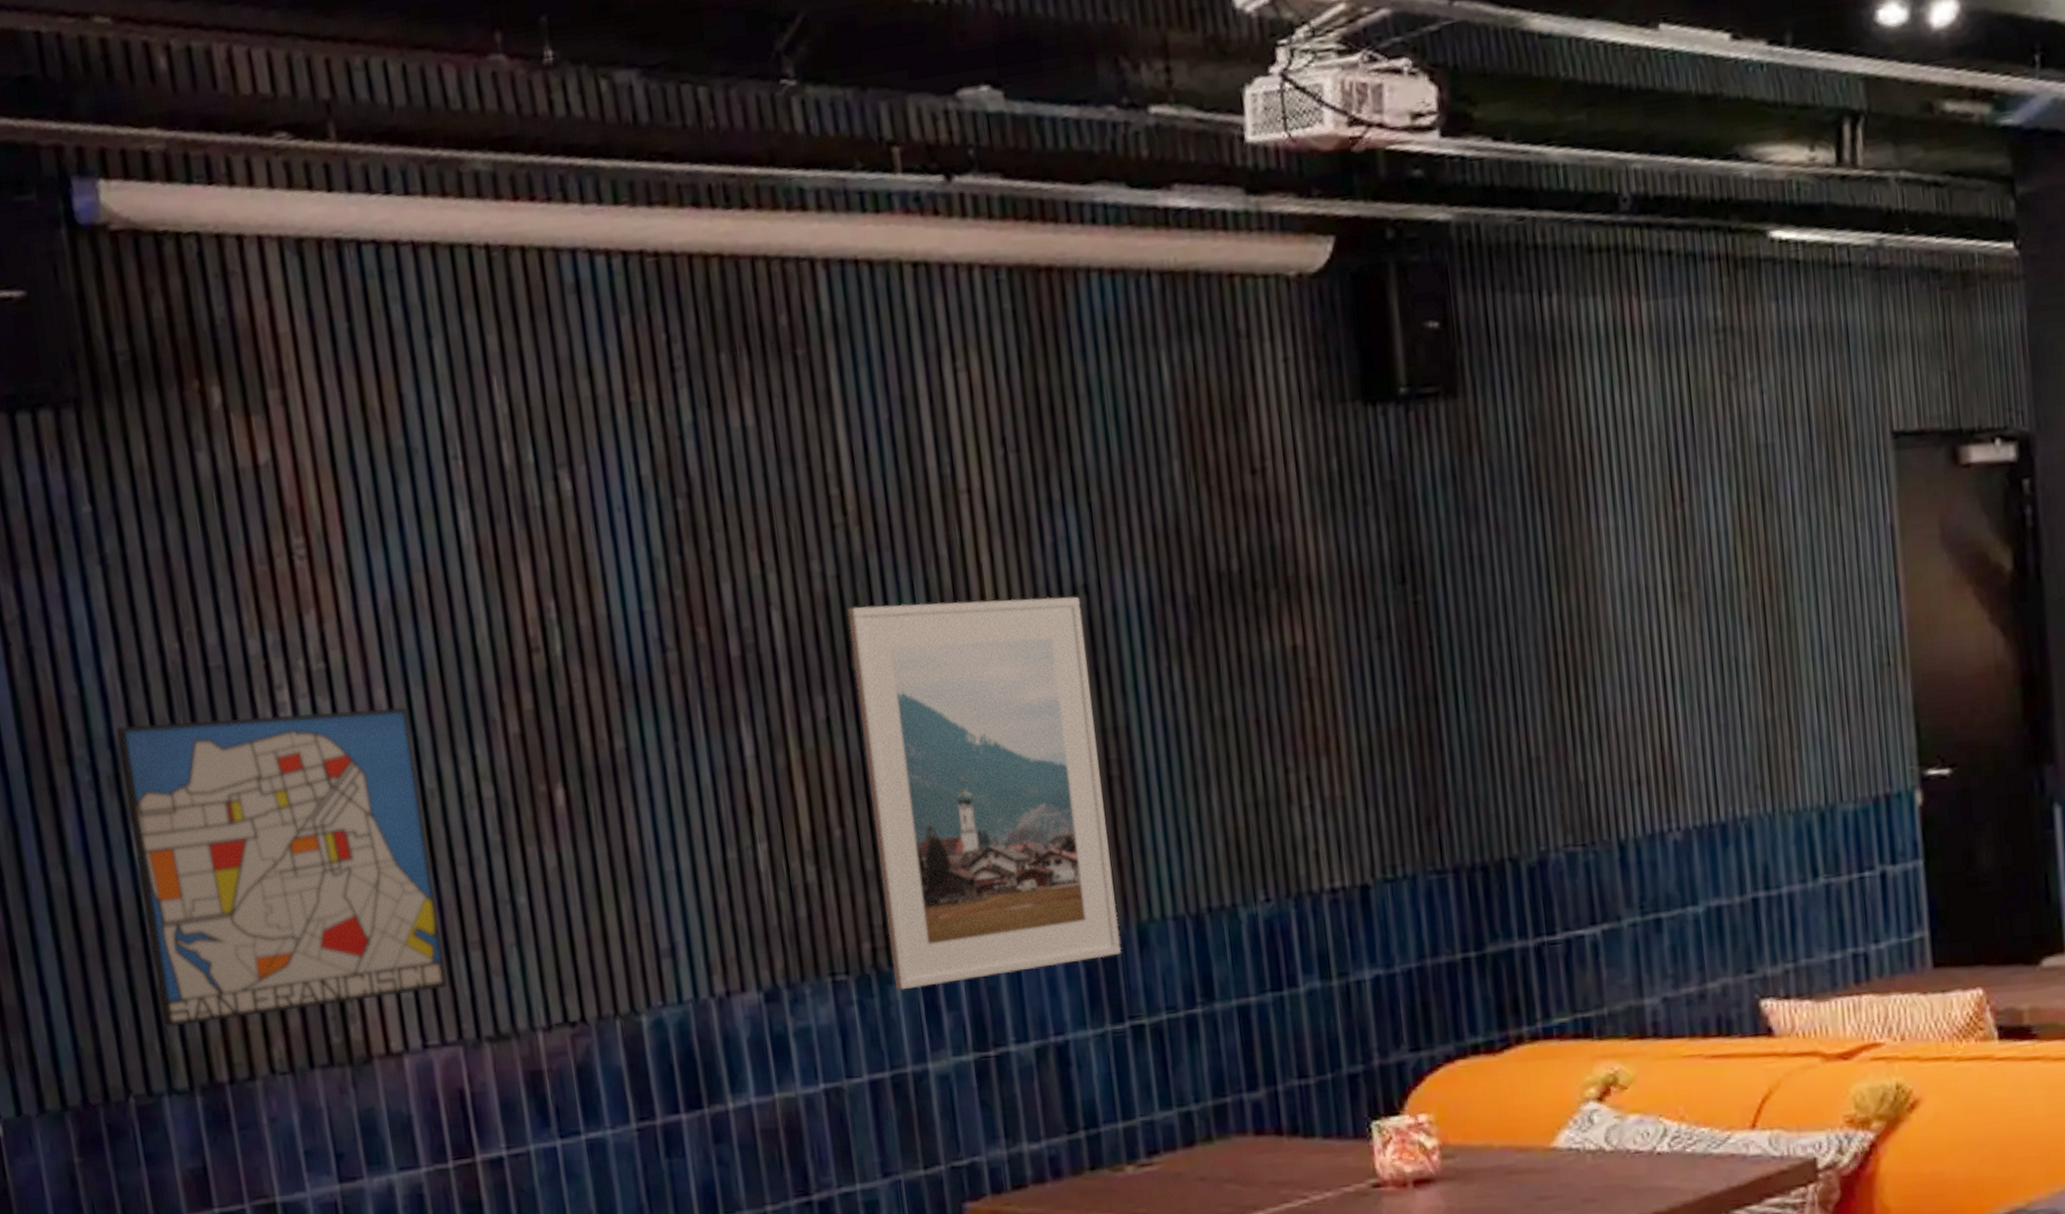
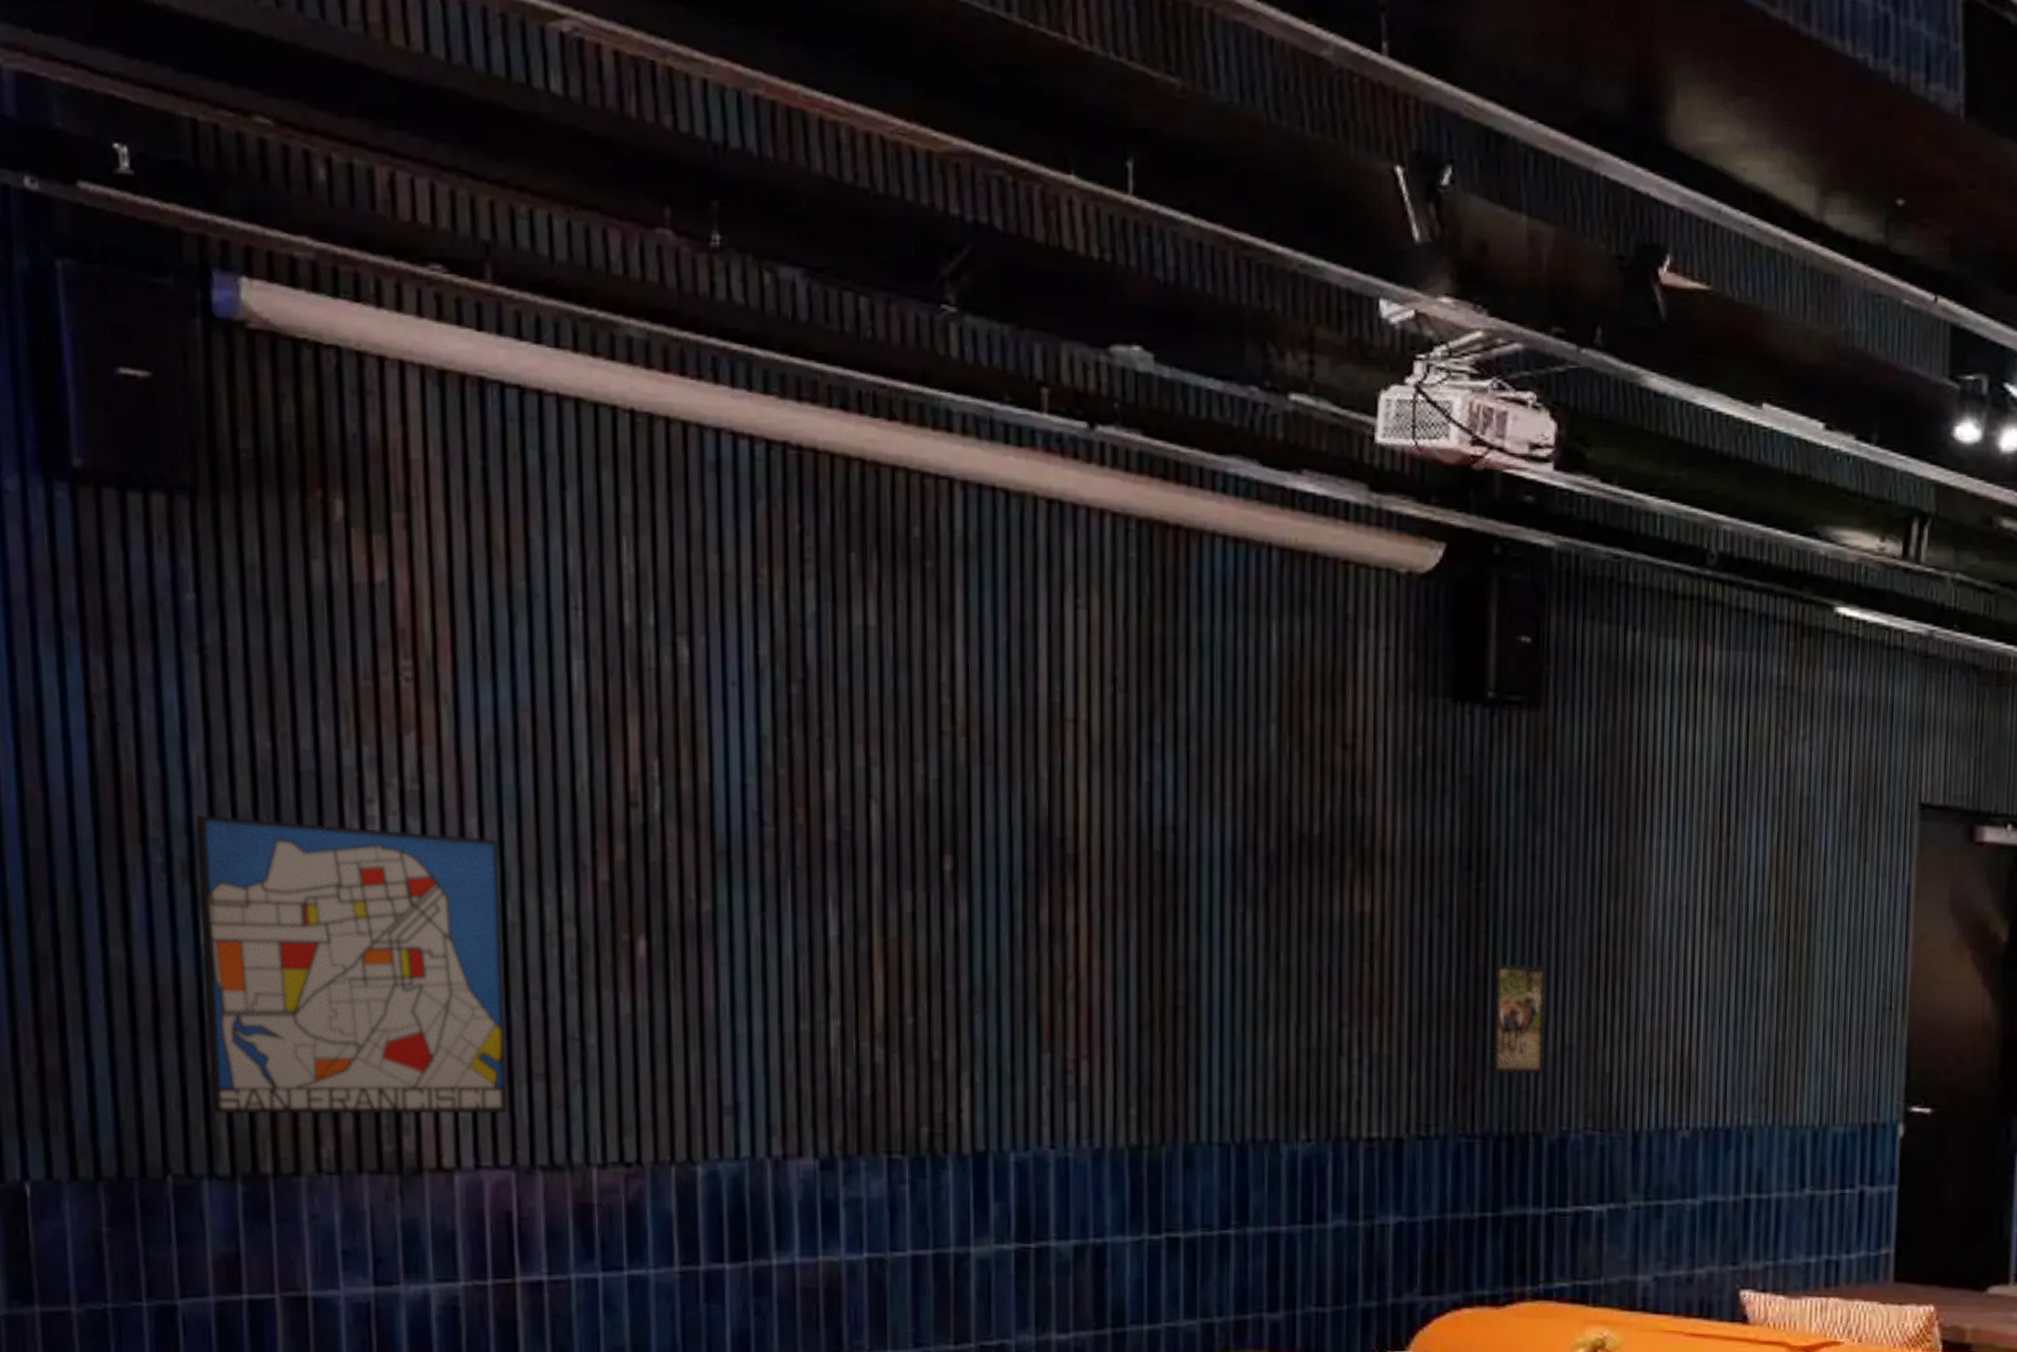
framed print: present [847,596,1122,991] -> none [944,812,1168,1177]
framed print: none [1442,675,1512,800] -> present [1491,963,1546,1075]

